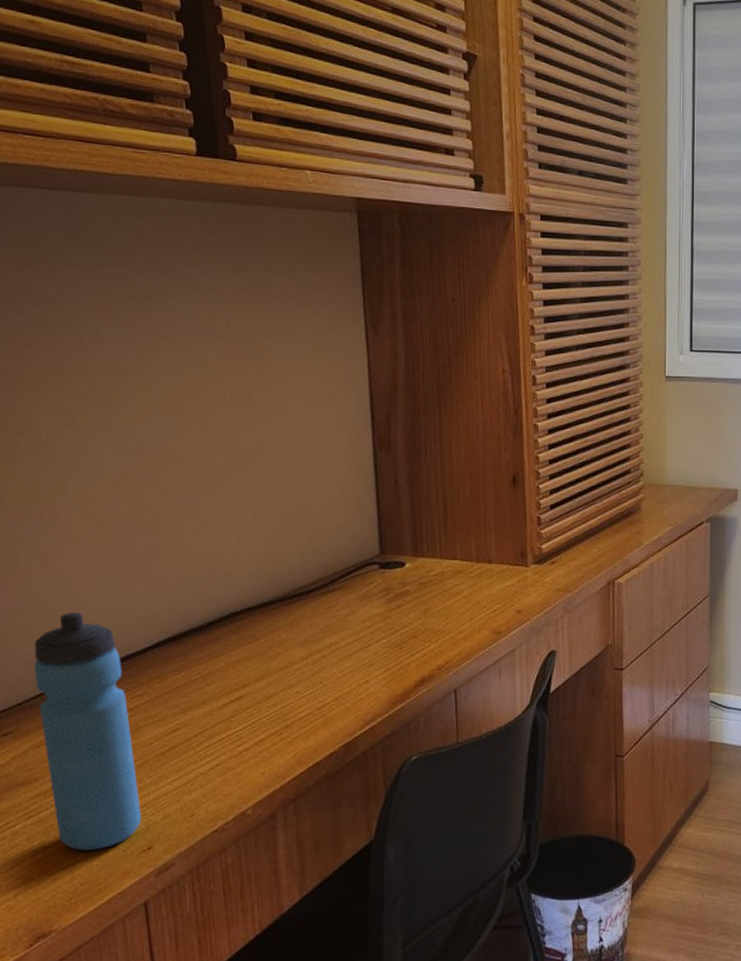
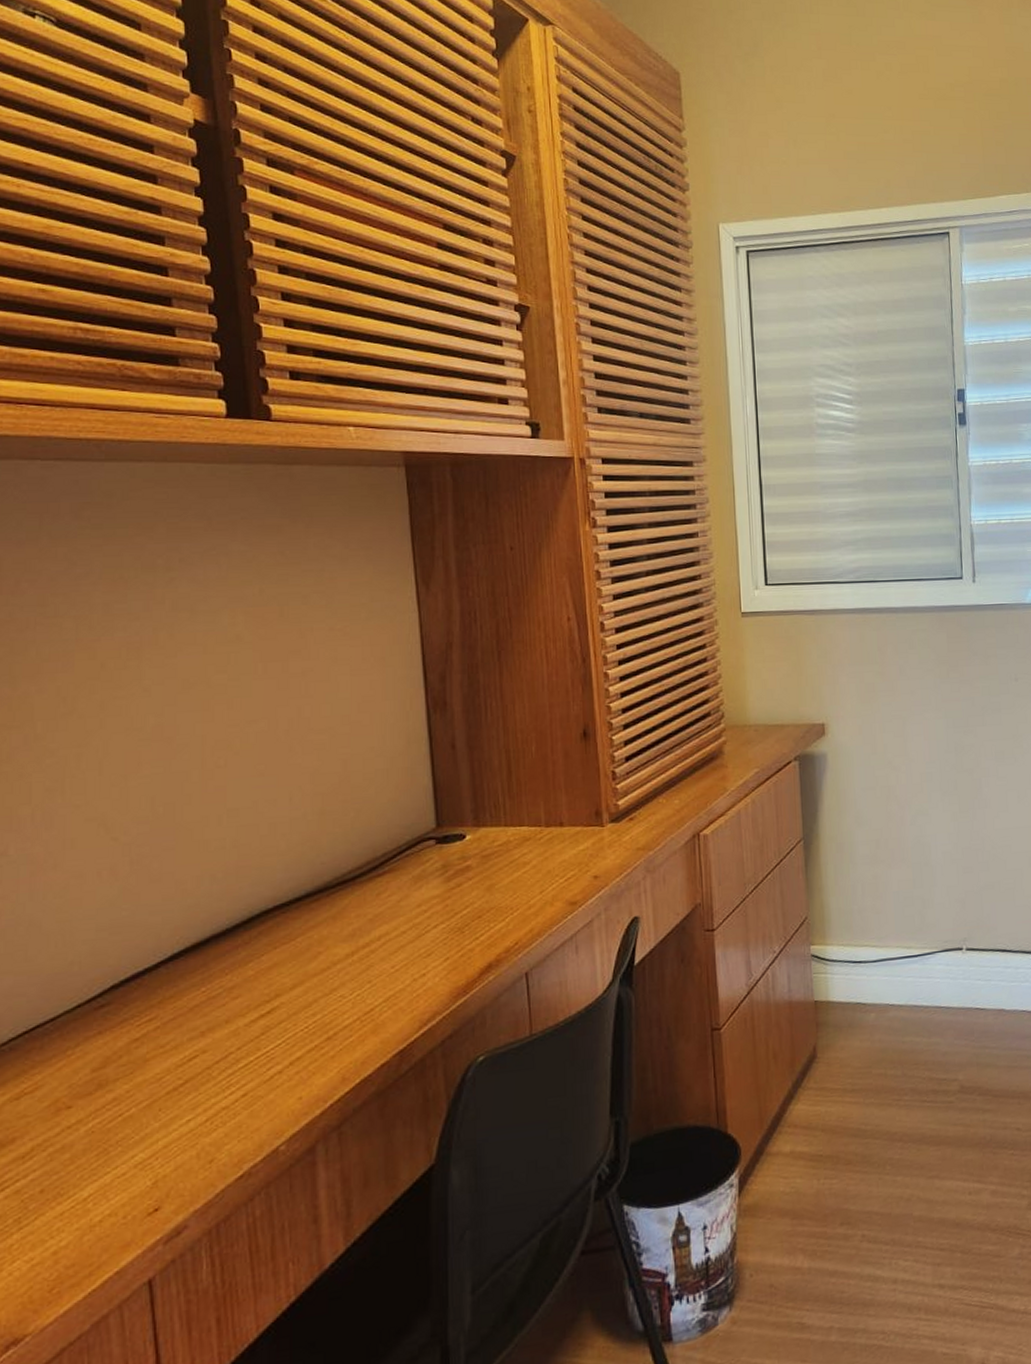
water bottle: present [34,611,142,850] -> none [16,928,148,1224]

